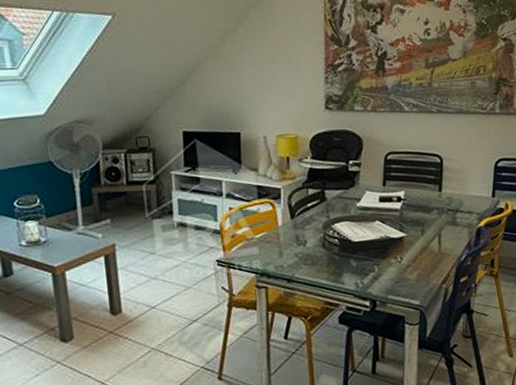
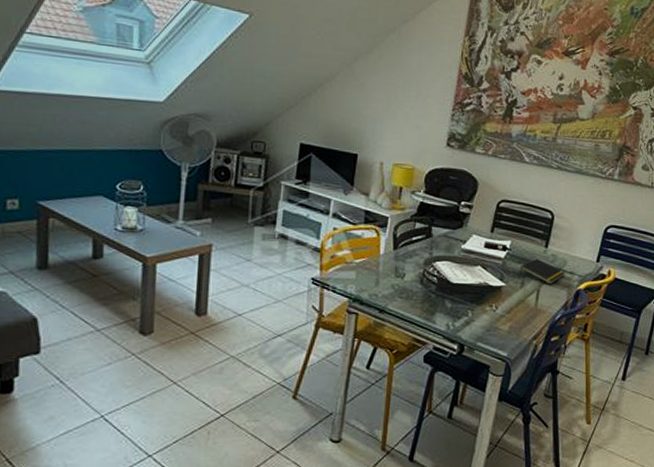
notepad: none [417,204,463,228] -> present [519,259,565,285]

